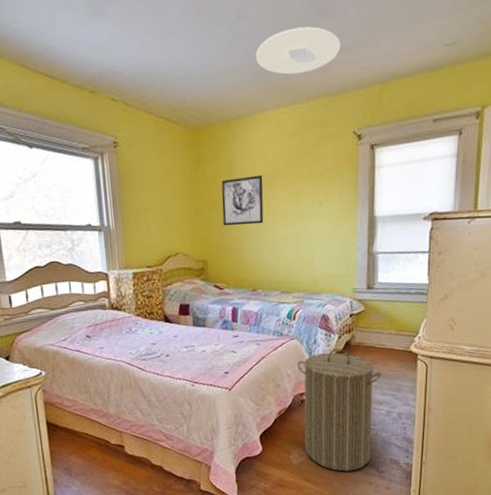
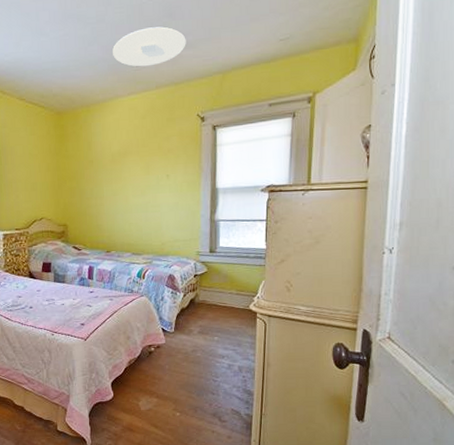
wall art: present [222,175,264,226] -> none [81,152,118,195]
laundry hamper: present [297,348,382,472] -> none [146,305,224,419]

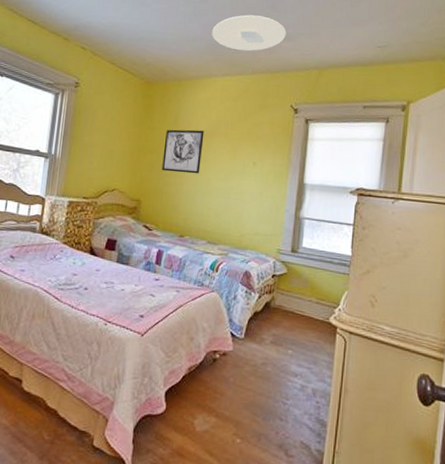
wall art: none [81,152,118,195] -> present [162,129,204,174]

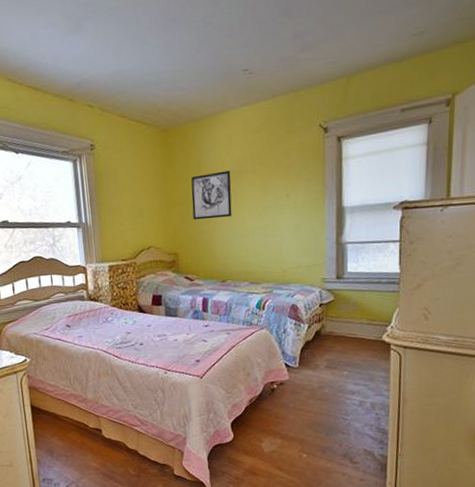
ceiling light: present [212,15,286,51] -> none [222,26,305,74]

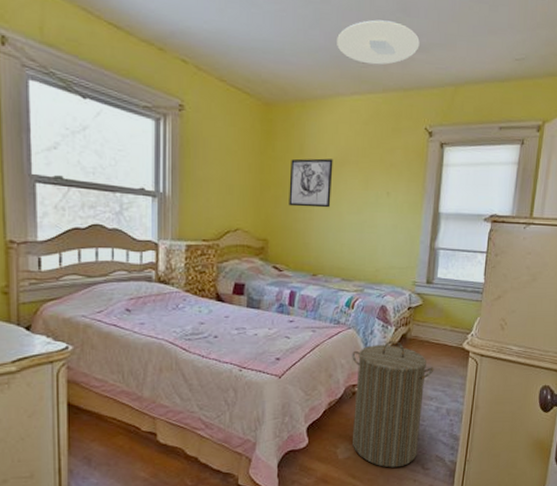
ceiling light: none [222,26,305,74] -> present [337,20,420,65]
laundry hamper: none [267,337,354,461] -> present [352,340,434,468]

